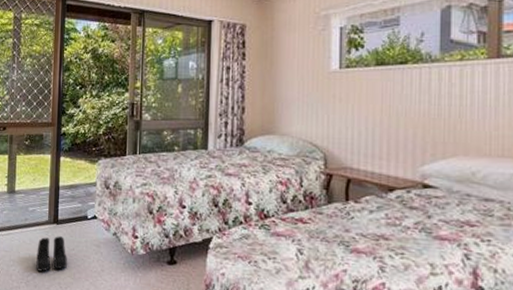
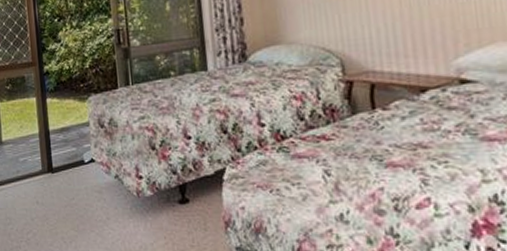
boots: present [36,236,67,272] -> none [34,186,69,227]

